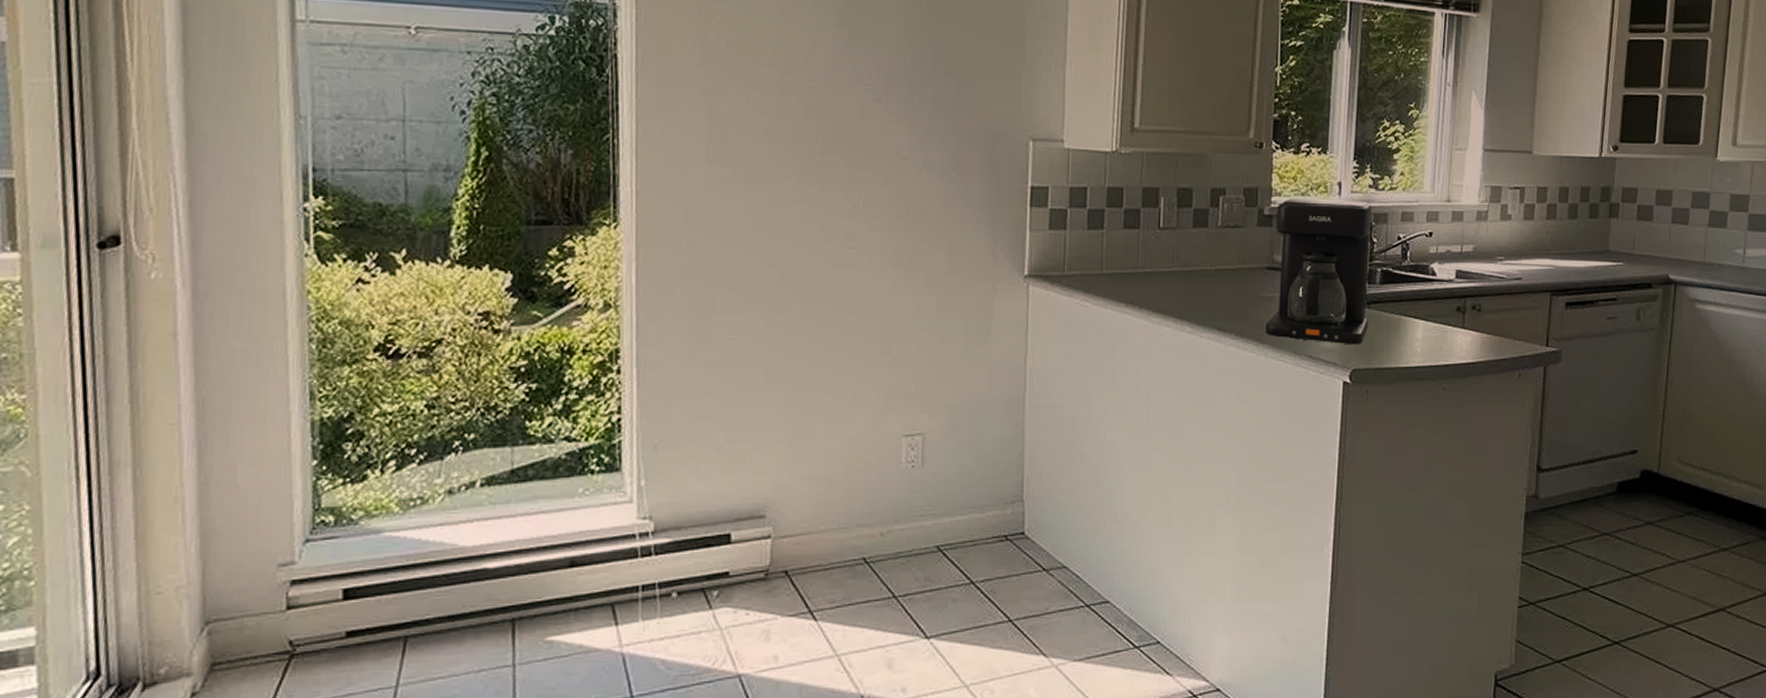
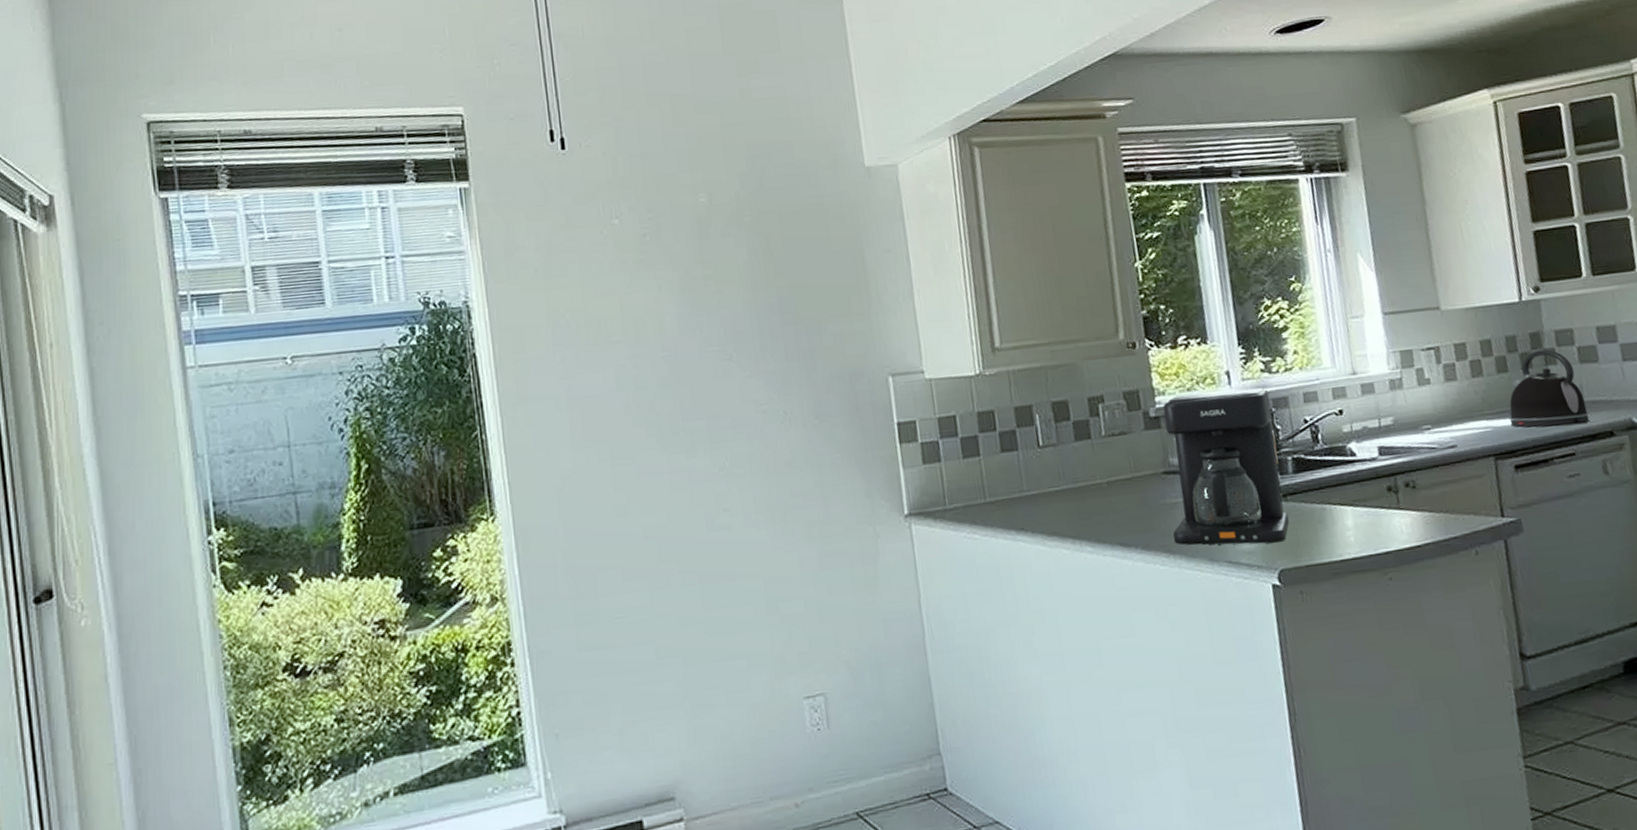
kettle: none [1570,203,1636,273] -> present [1509,349,1590,428]

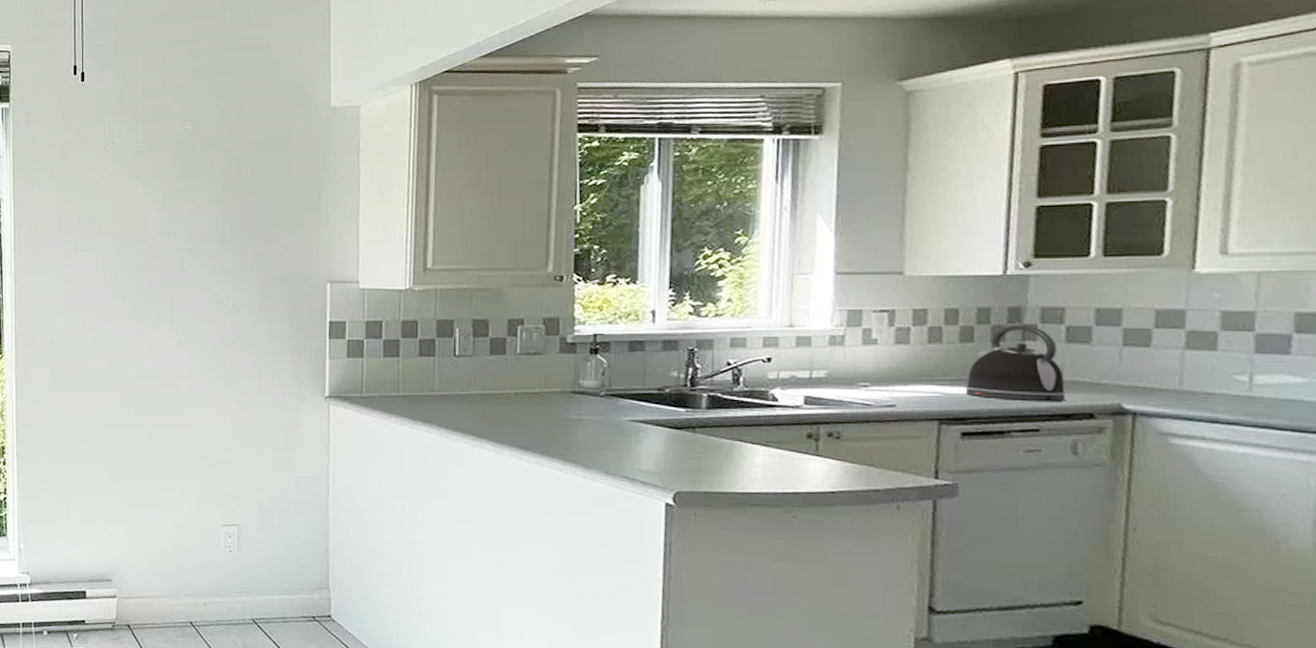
coffee maker: present [1163,388,1289,546] -> none [571,327,695,469]

